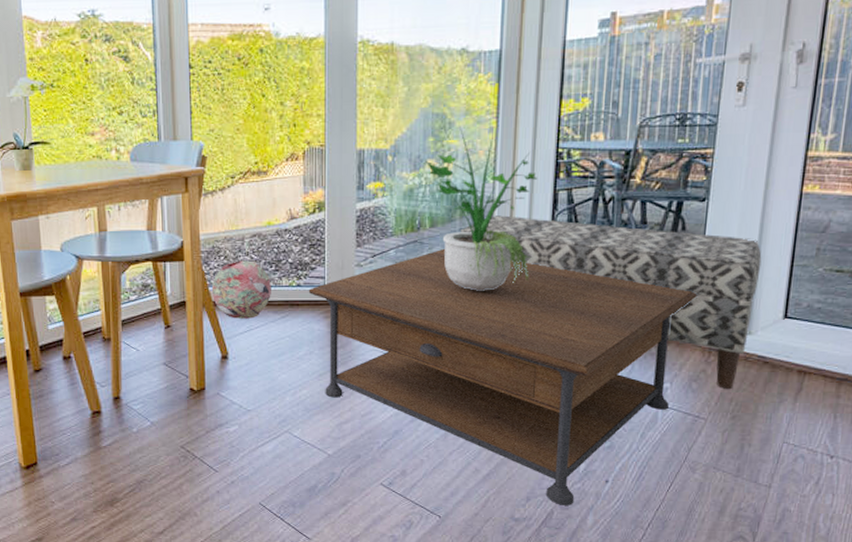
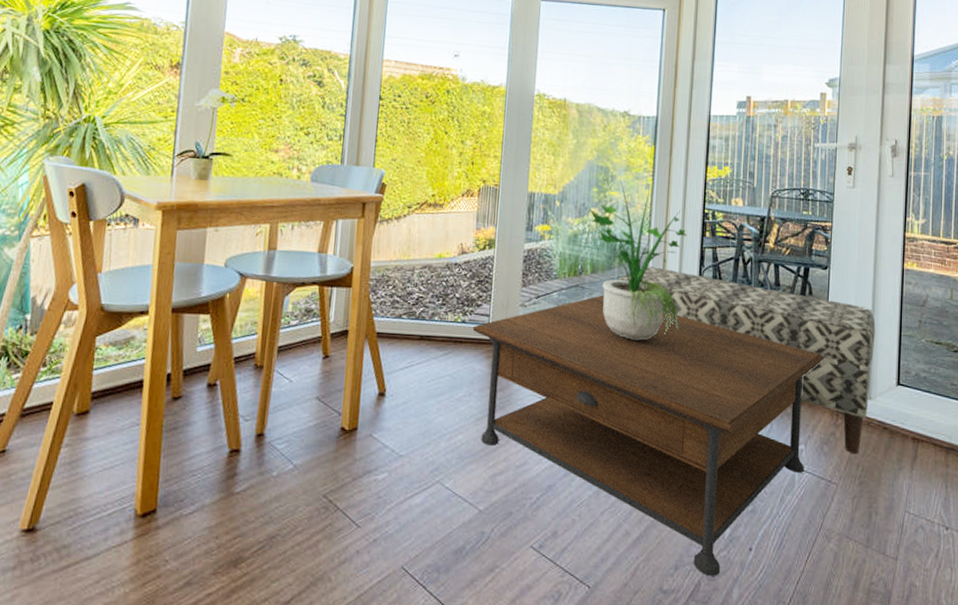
lantern: present [211,260,271,319] -> none [376,291,437,354]

